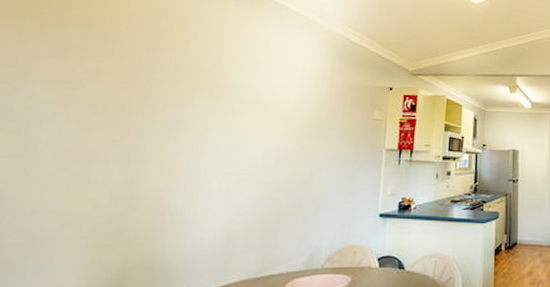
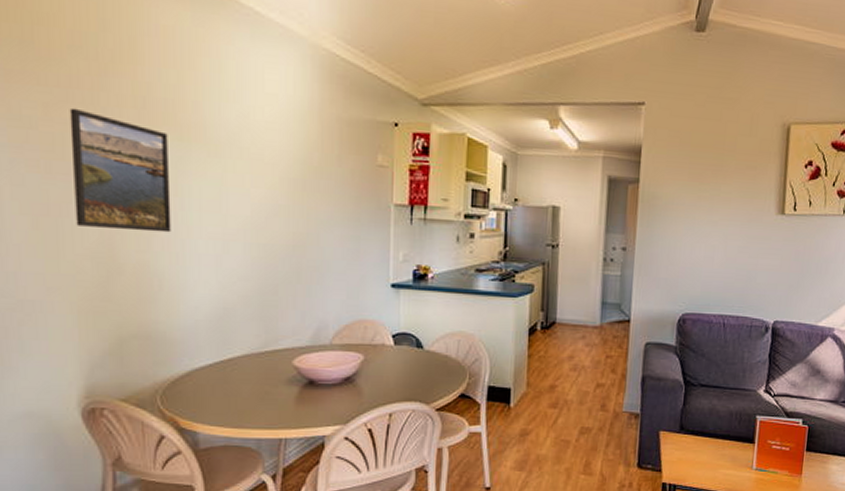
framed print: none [102,73,200,174] -> present [69,107,171,233]

